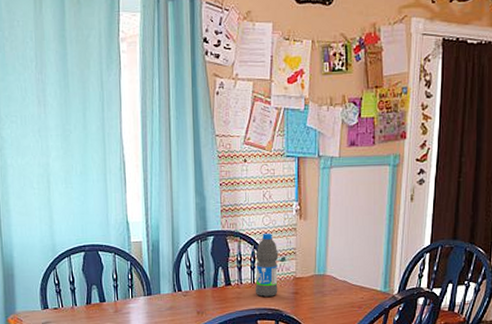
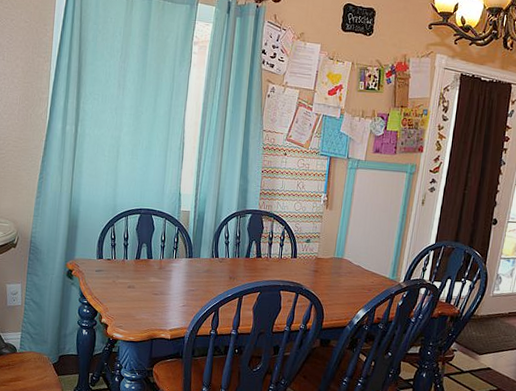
water bottle: present [255,233,279,297] -> none [281,217,305,272]

